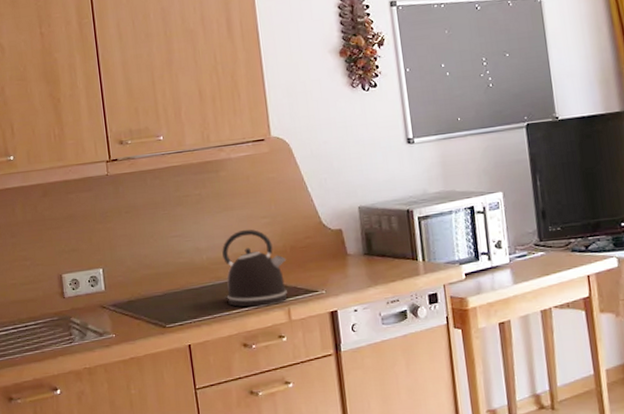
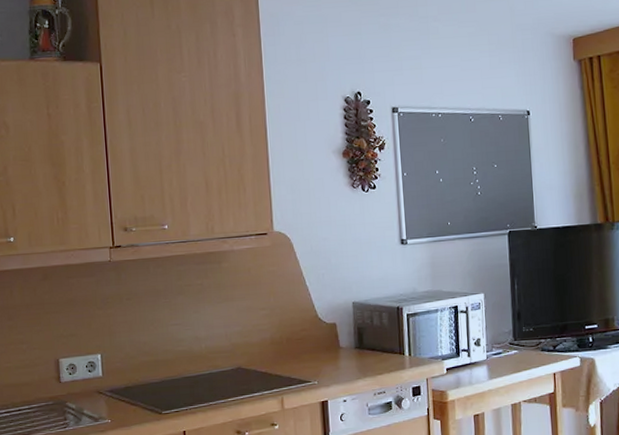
kettle: present [222,229,288,307] -> none [220,320,283,396]

